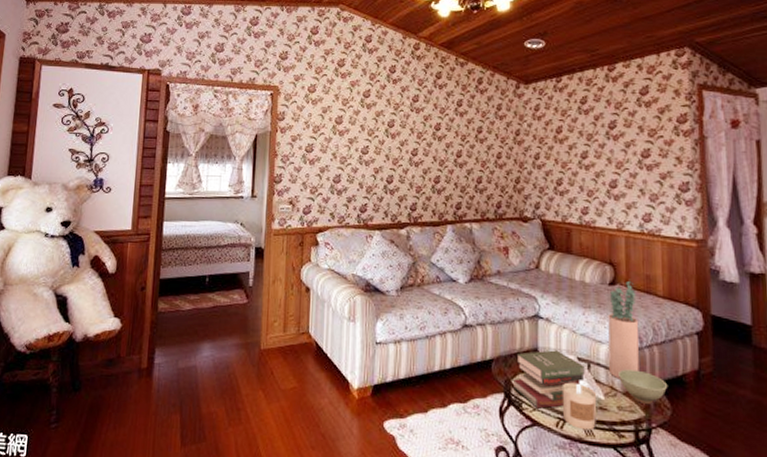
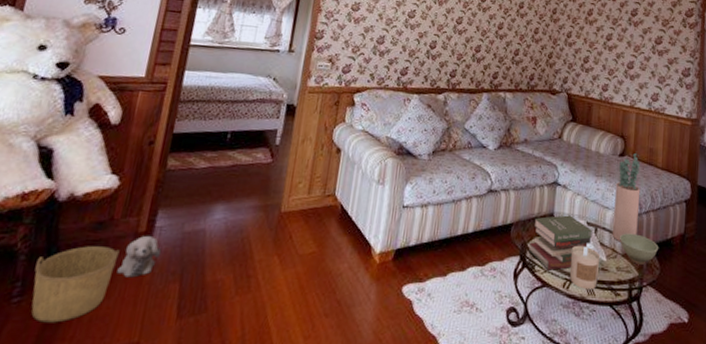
basket: none [65,380,128,446] -> present [31,246,120,323]
plush toy: none [128,371,161,409] -> present [117,235,161,278]

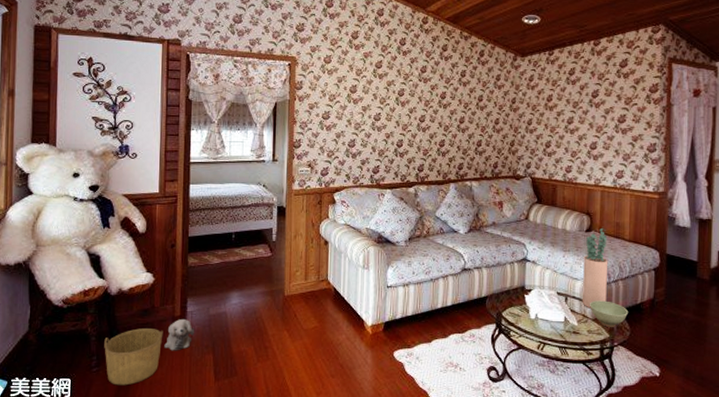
books: present [529,215,592,271] -> none [504,287,563,335]
candle: present [569,245,600,290] -> none [543,313,572,350]

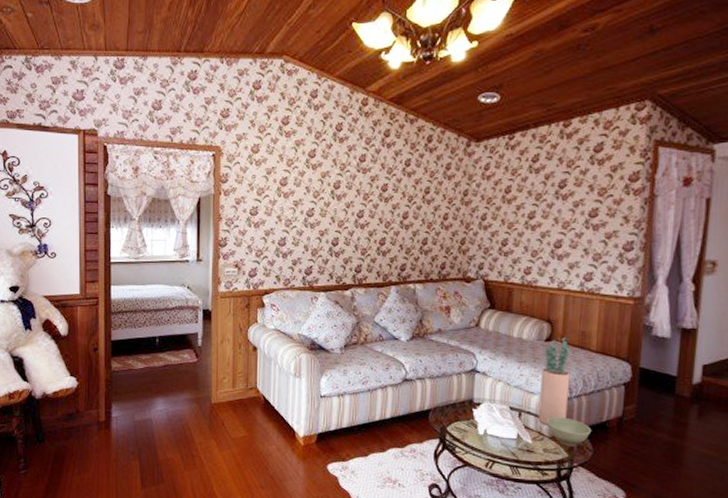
basket: present [104,328,163,386] -> none [31,432,89,489]
plush toy: present [164,318,194,351] -> none [90,424,119,456]

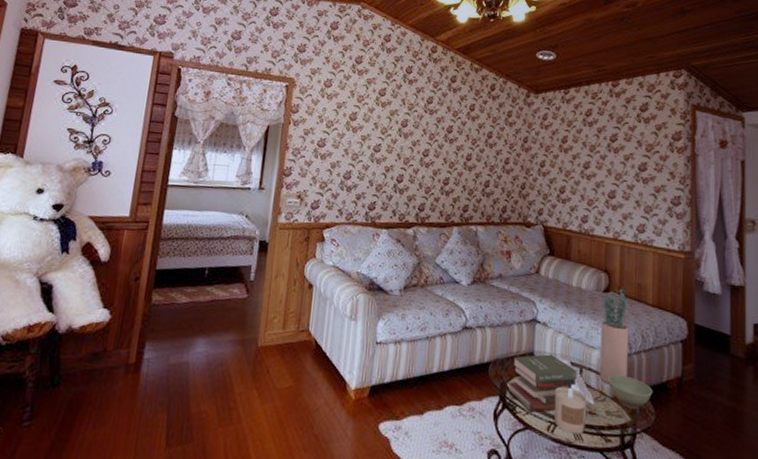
books: none [448,400,516,452] -> present [509,354,577,413]
candle: none [492,428,525,470] -> present [553,386,587,435]

